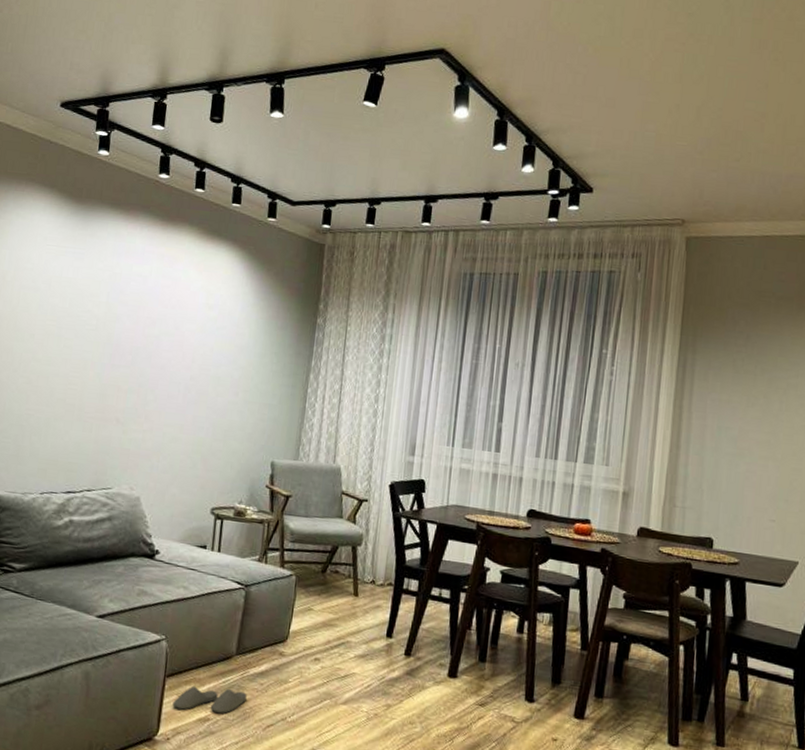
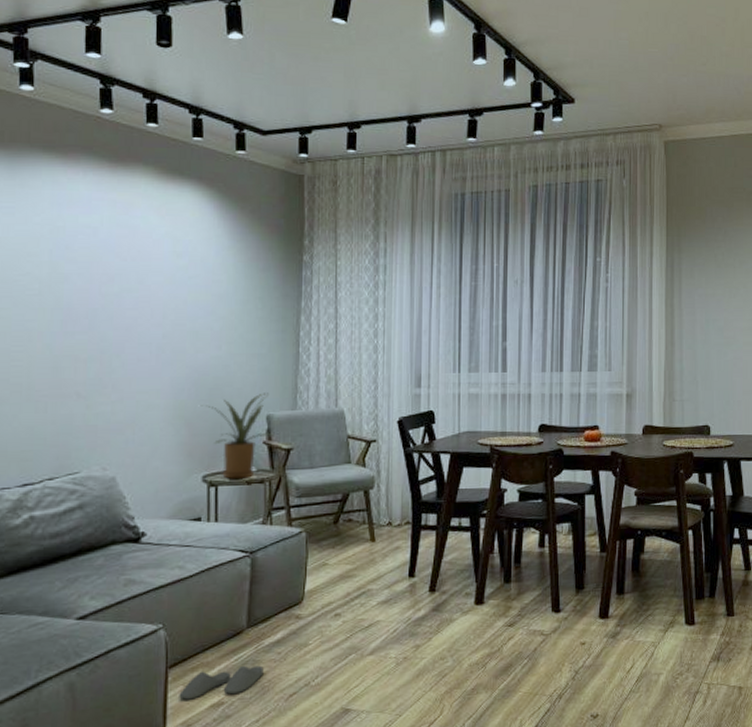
house plant: none [216,440,278,517] -> present [201,392,276,480]

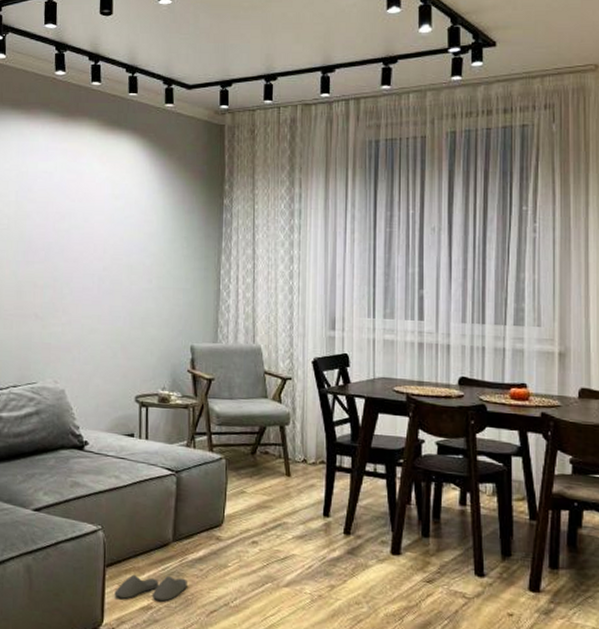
house plant: present [201,392,276,480] -> none [135,325,199,403]

